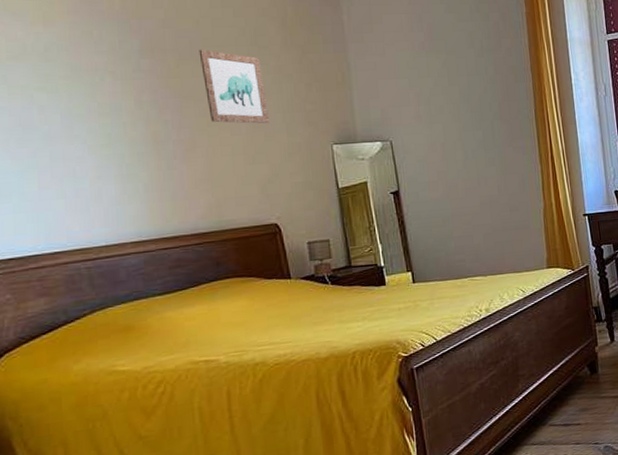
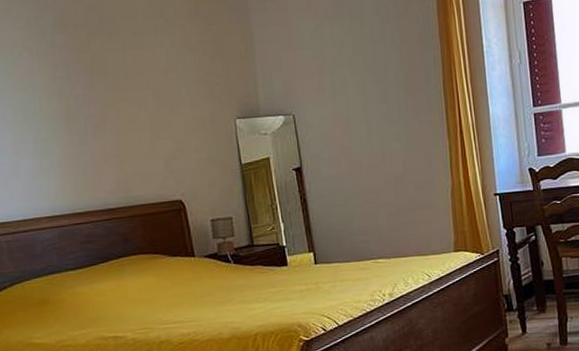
wall art: present [199,49,270,124] -> none [108,23,176,98]

